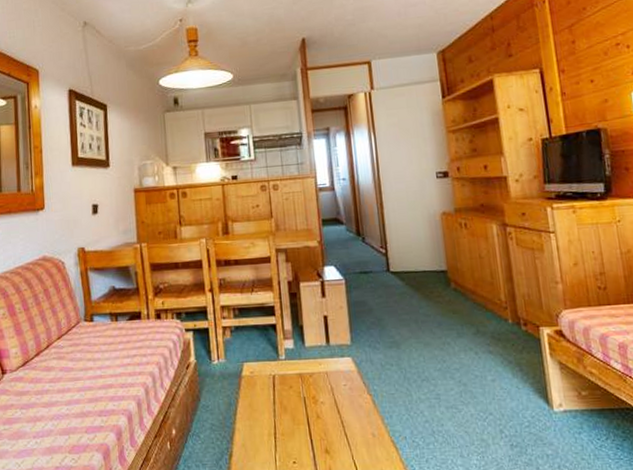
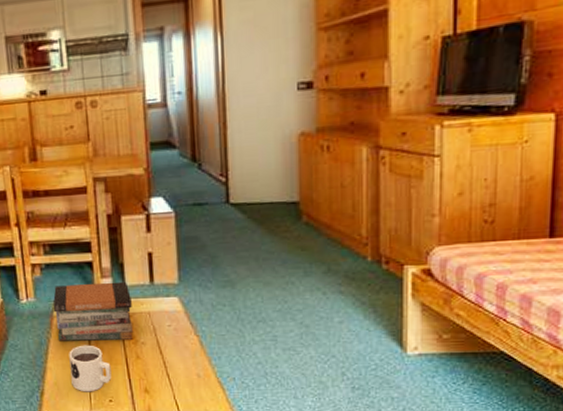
book stack: none [241,343,313,402] -> present [53,281,134,341]
mug: none [255,405,295,454] -> present [69,345,112,392]

